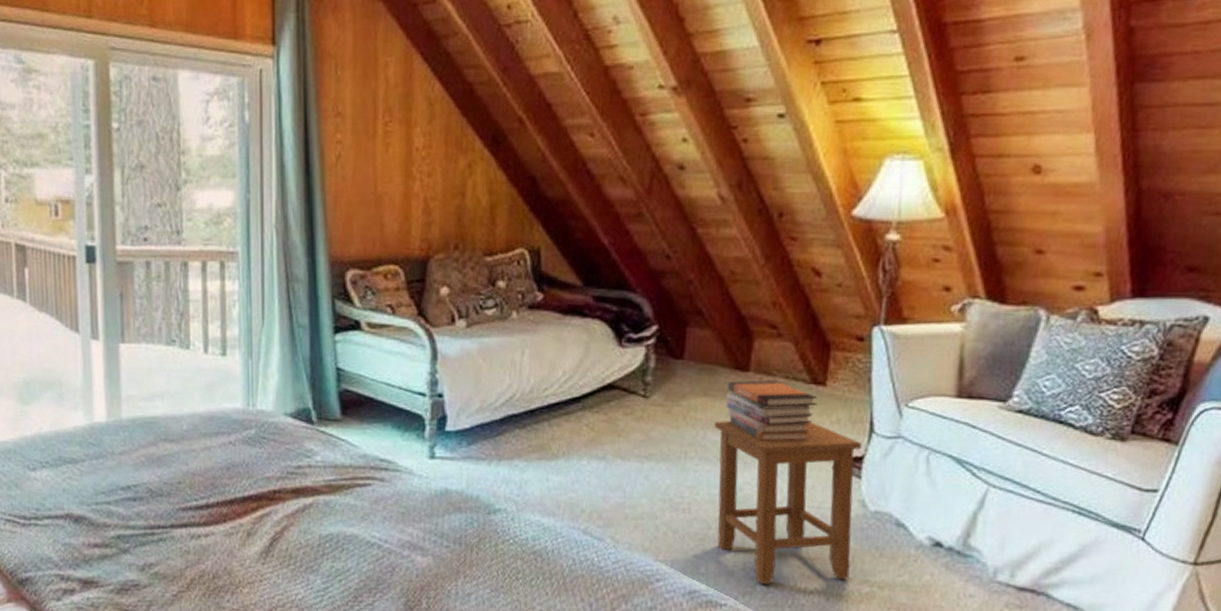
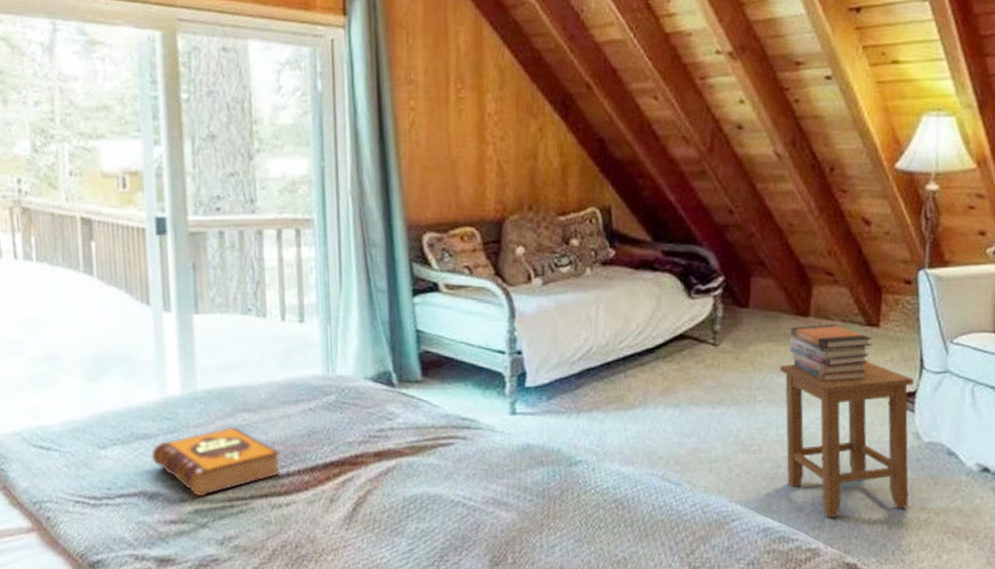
hardback book: none [77,456,201,523] -> present [151,427,281,497]

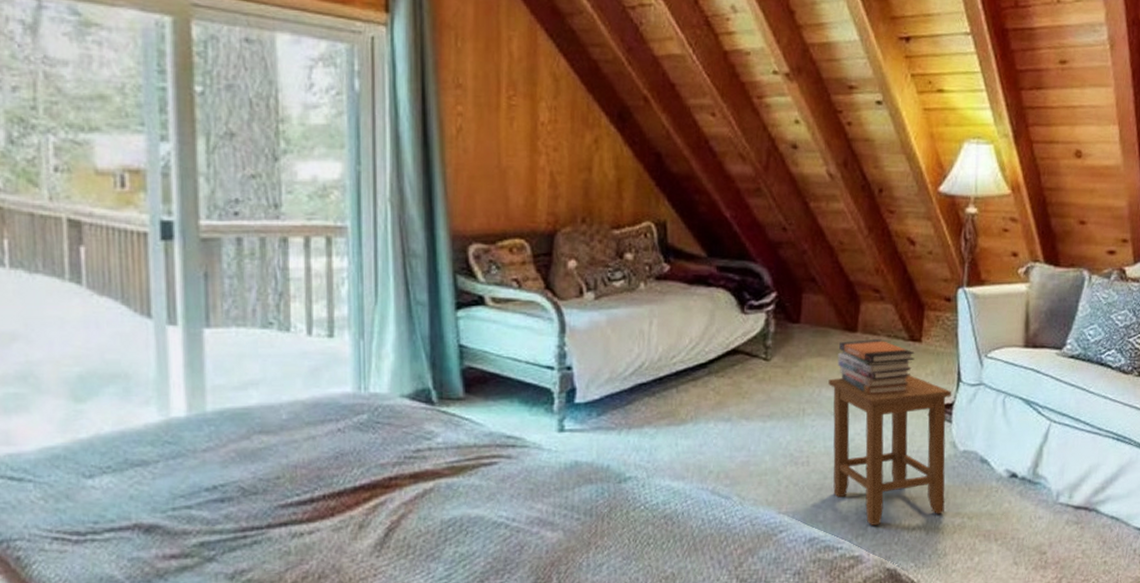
hardback book: present [151,427,281,497] -> none [149,451,304,528]

